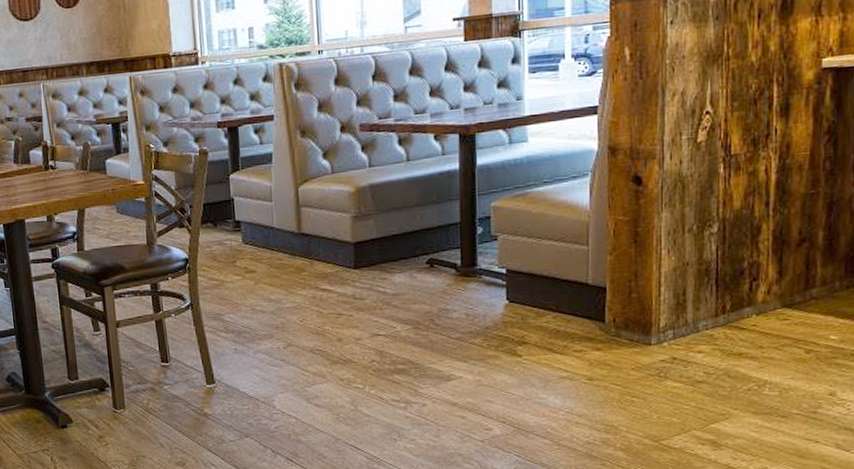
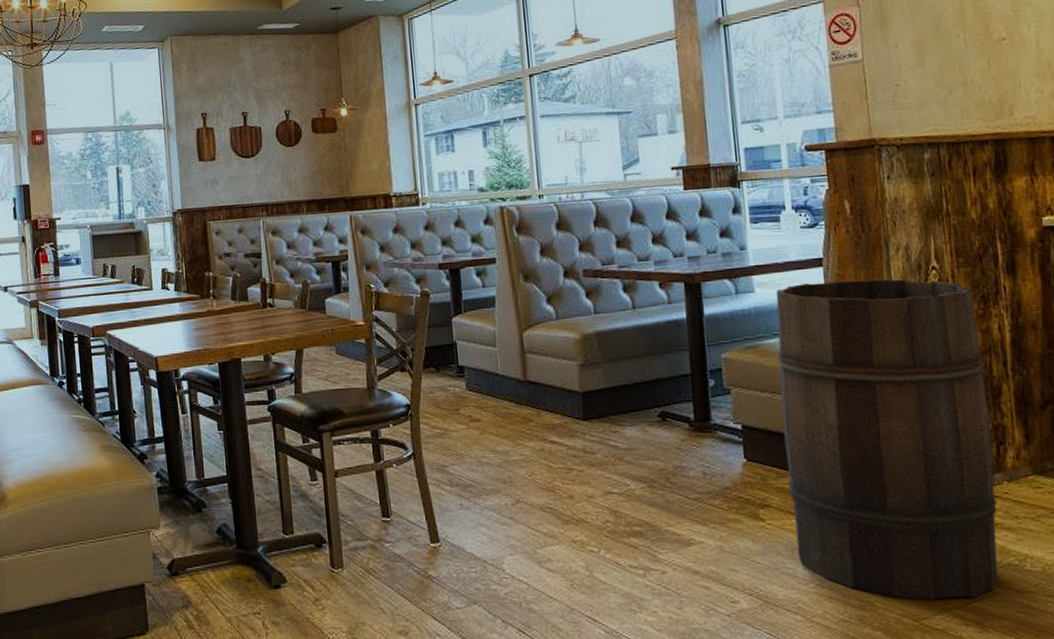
wooden barrel: none [545,124,747,423] -> present [775,279,998,600]

